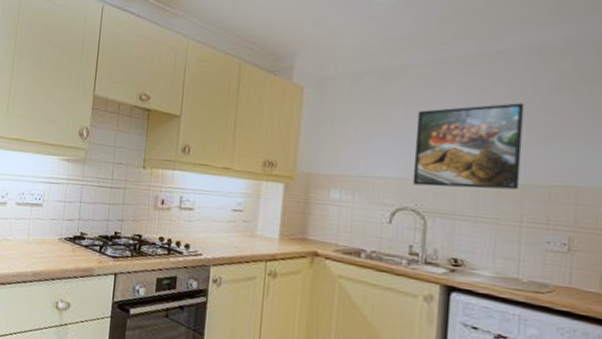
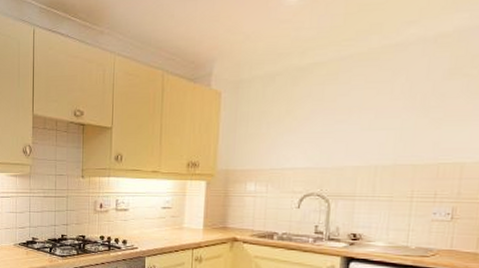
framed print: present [412,103,525,190] -> none [318,91,420,173]

